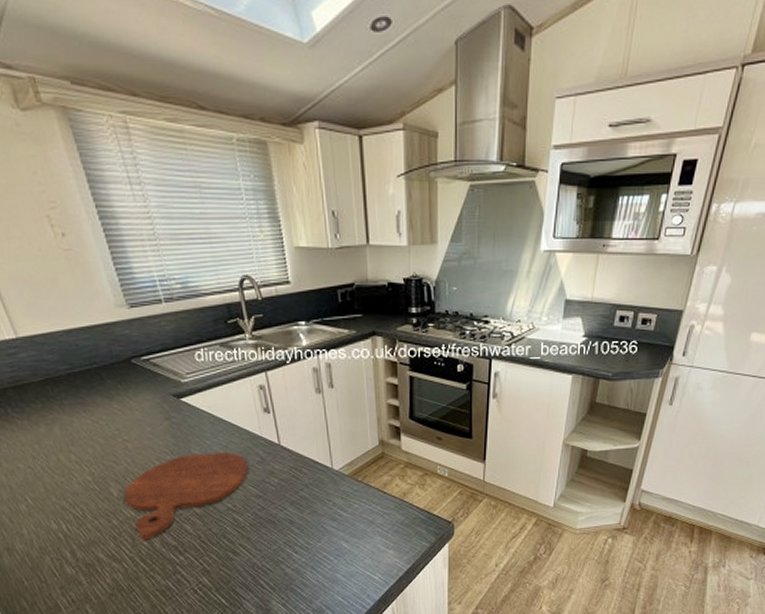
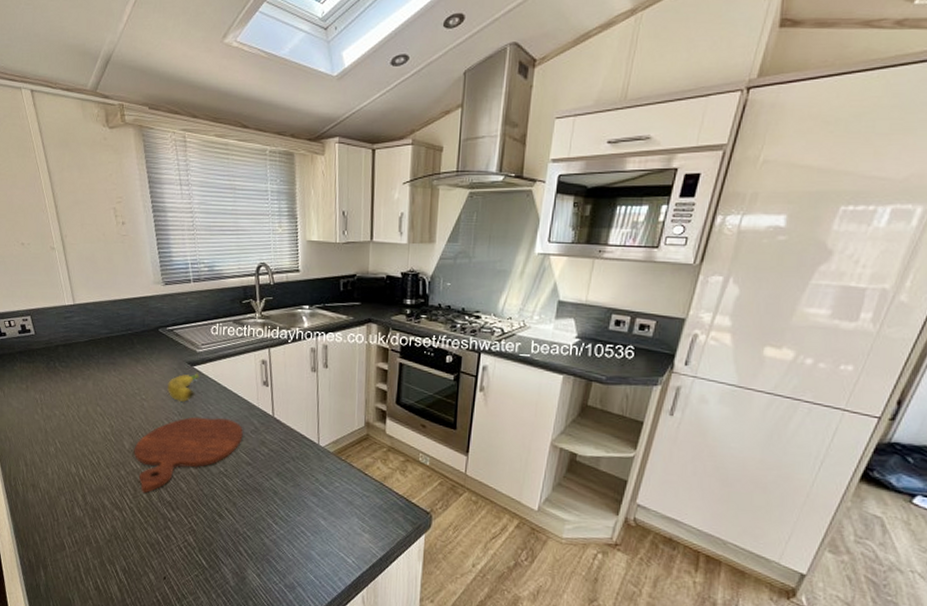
banana: none [152,406,190,440] -> present [167,373,200,403]

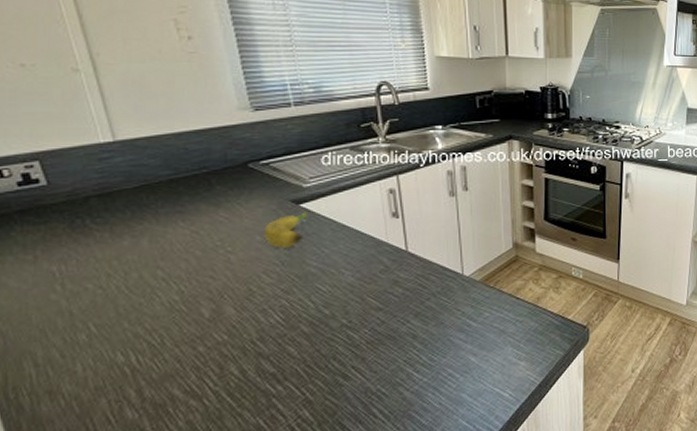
cutting board: present [133,416,244,494] -> none [217,261,371,370]

